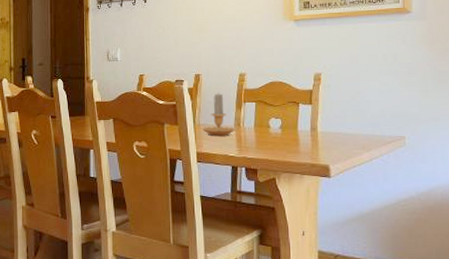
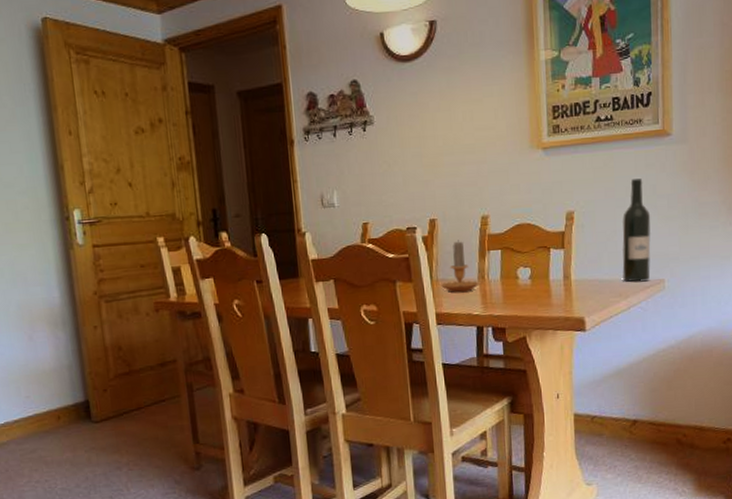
wine bottle: none [365,48,392,137] -> present [621,178,651,282]

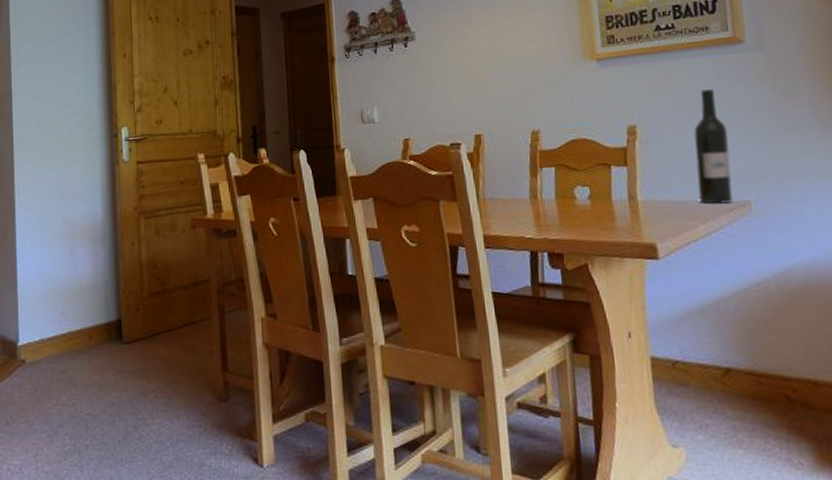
candle: present [440,240,489,292] -> none [487,156,542,213]

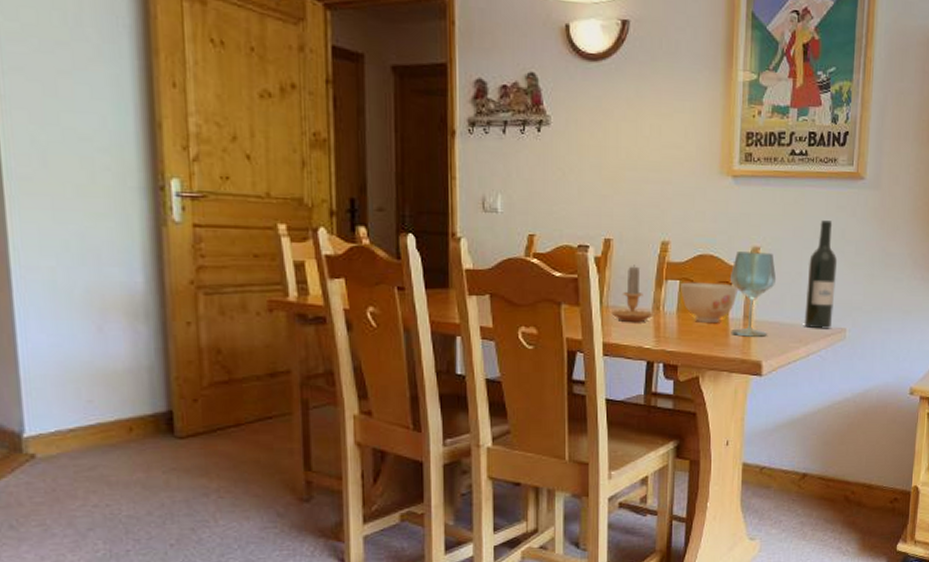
candle: none [487,156,542,213] -> present [610,265,665,322]
bowl: none [556,166,619,208] -> present [680,282,739,324]
wine glass: none [607,129,660,219] -> present [729,252,777,337]

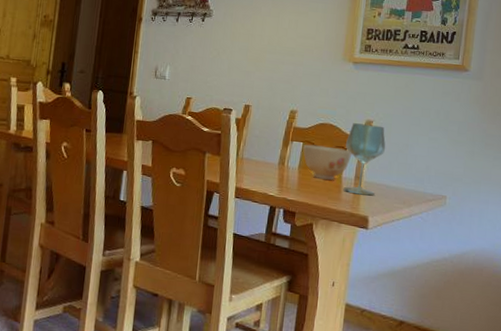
candle: present [610,265,665,322] -> none [244,127,289,173]
wine bottle: present [804,220,838,329] -> none [408,103,442,195]

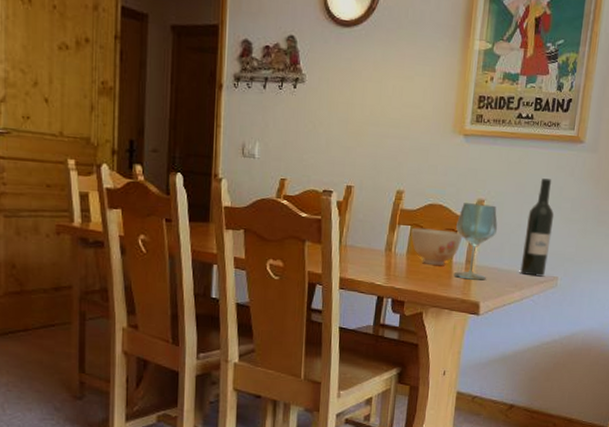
wine bottle: none [408,103,442,195] -> present [520,178,555,277]

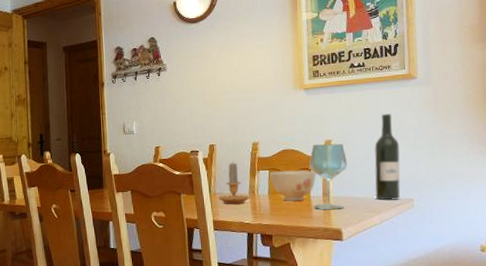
candle: none [347,210,396,261] -> present [217,161,259,204]

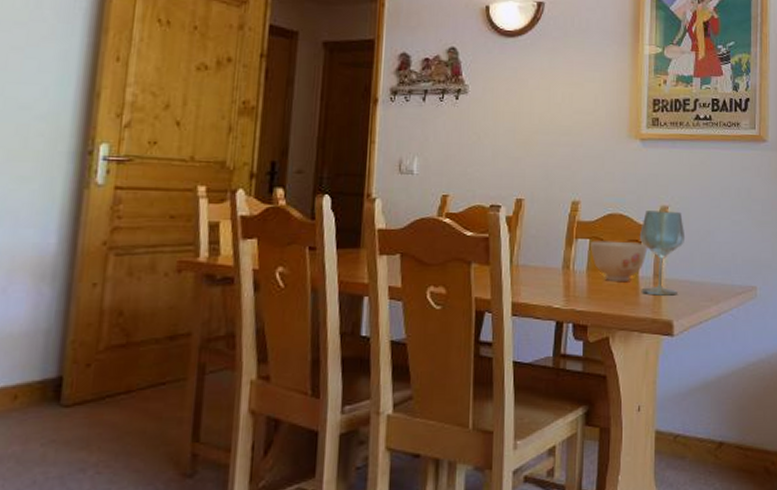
candle: present [217,161,259,204] -> none [520,224,575,281]
wine bottle: present [374,114,401,200] -> none [714,180,745,287]

